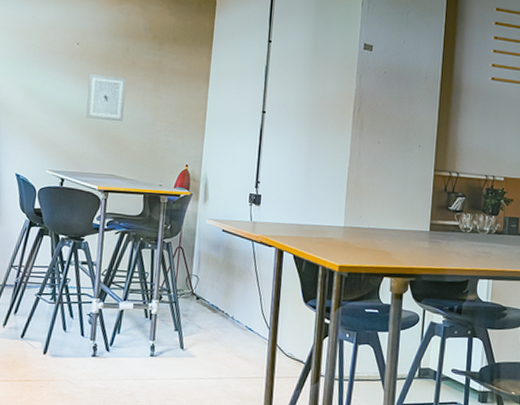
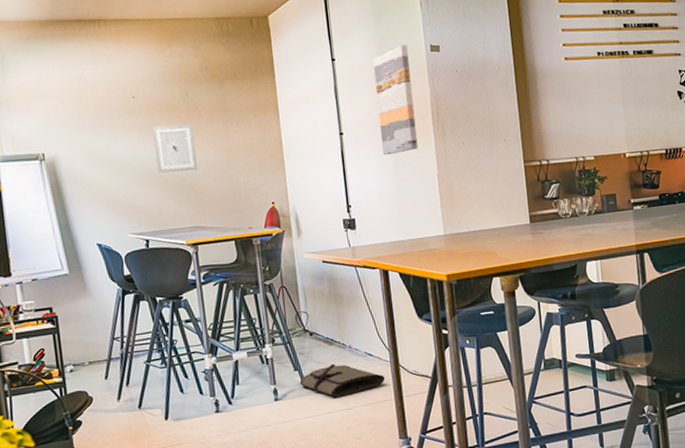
tool roll: none [177,331,261,366] -> present [300,363,385,398]
wall art: none [299,38,342,141] -> present [372,44,418,156]

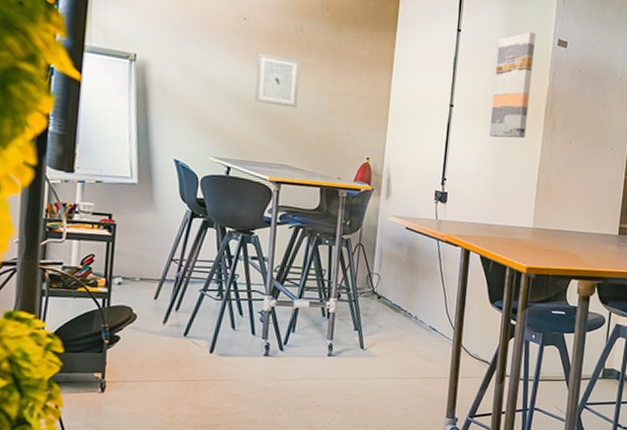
tool roll: present [300,363,385,398] -> none [357,330,445,366]

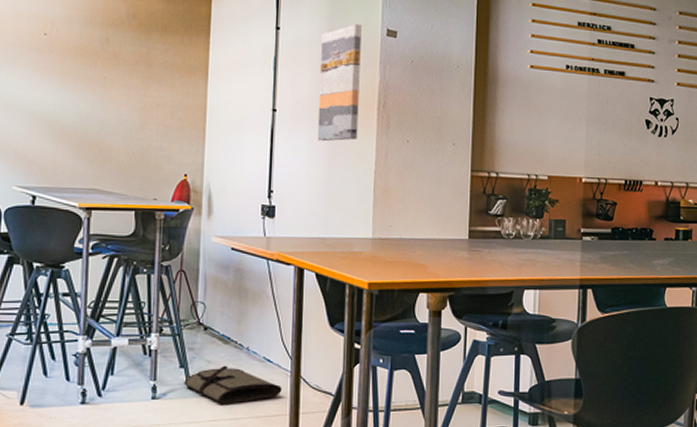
wall art: present [254,52,301,107] -> none [59,69,108,125]
tool roll: none [357,330,445,366] -> present [184,365,282,404]

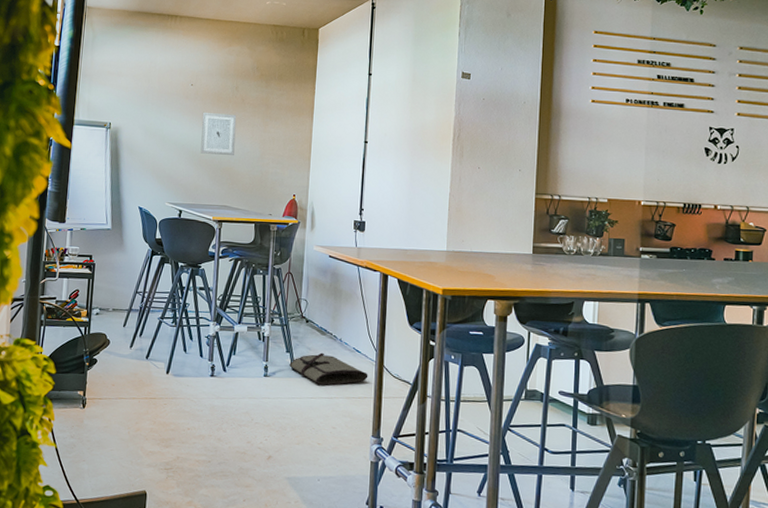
wall art: none [59,69,108,125] -> present [200,112,237,155]
wall art: present [317,24,362,142] -> none [401,69,440,168]

